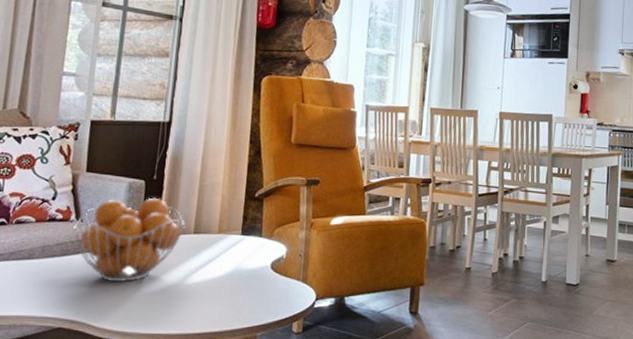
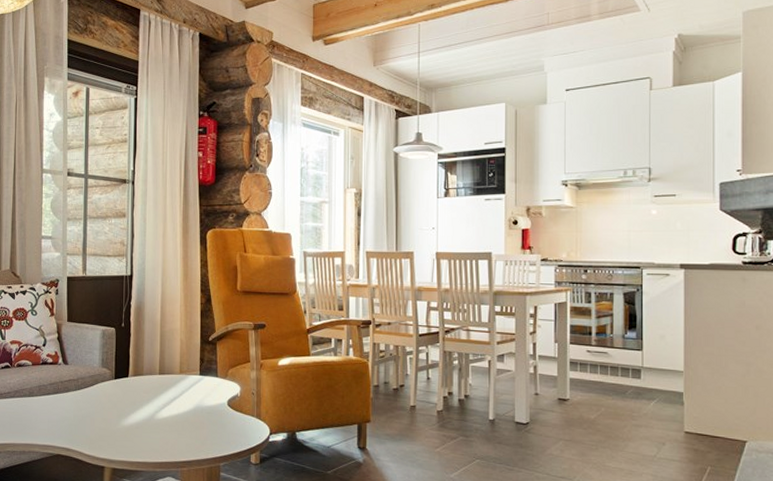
fruit basket: present [72,197,185,283] -> none [60,343,151,417]

